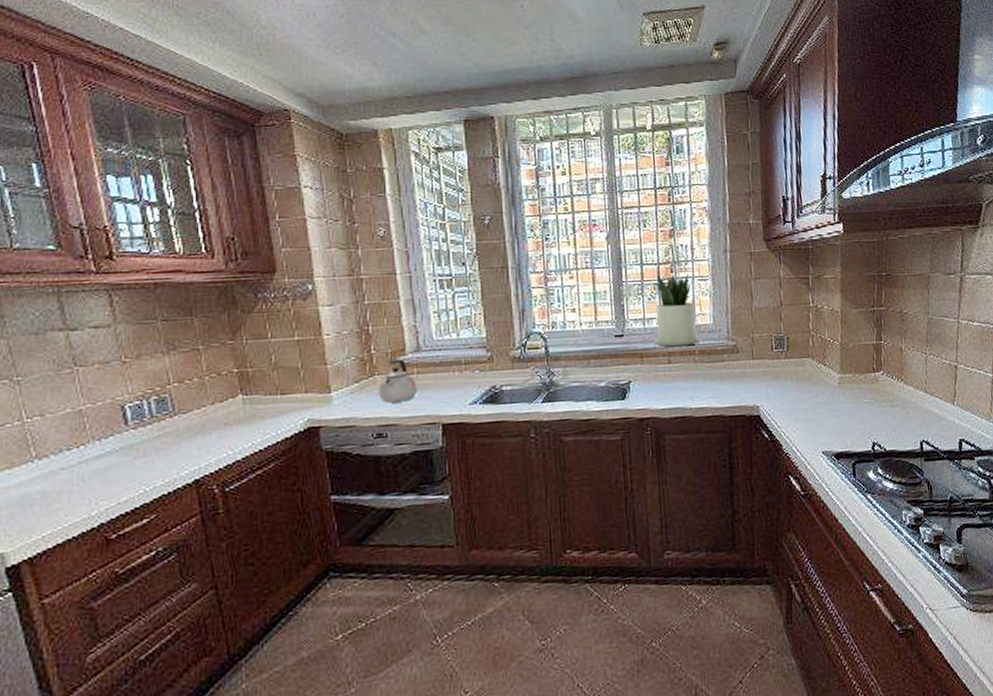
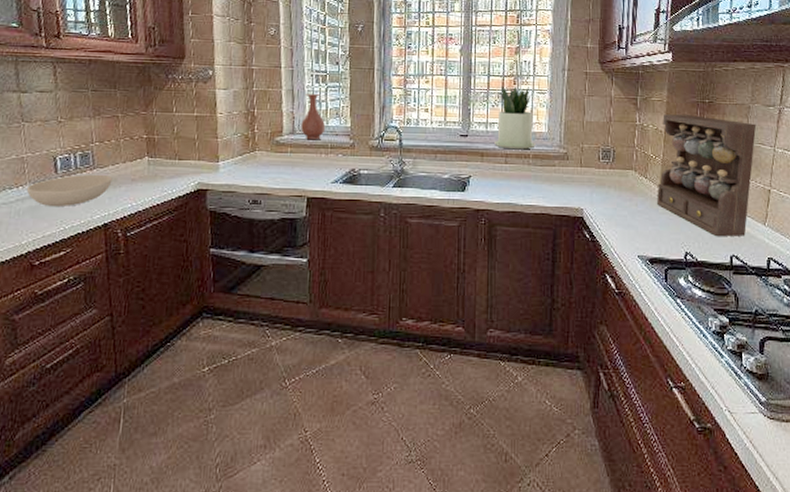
bowl: none [90,420,200,466] -> present [26,174,113,206]
kettle: present [378,359,418,403] -> none [257,139,290,175]
vase: none [427,301,457,357] -> present [301,93,326,140]
spice rack: none [838,291,938,422] -> present [657,114,757,236]

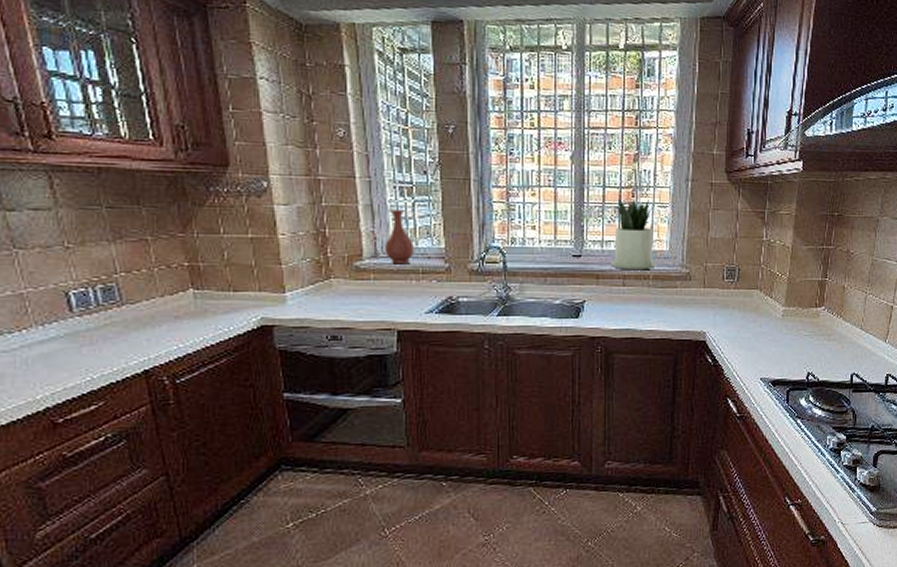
bowl: present [26,174,113,206] -> none [33,311,149,352]
spice rack: present [657,114,757,236] -> none [782,229,884,355]

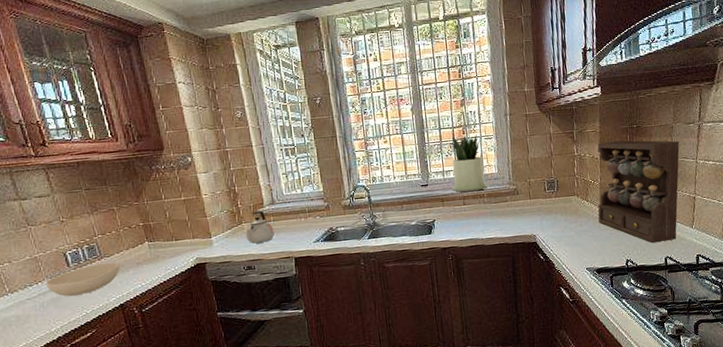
bowl: none [33,311,149,352] -> present [45,262,120,297]
kettle: none [333,264,375,306] -> present [245,210,275,244]
vase: present [385,208,415,265] -> none [278,165,302,208]
spice rack: none [782,229,884,355] -> present [597,140,680,243]

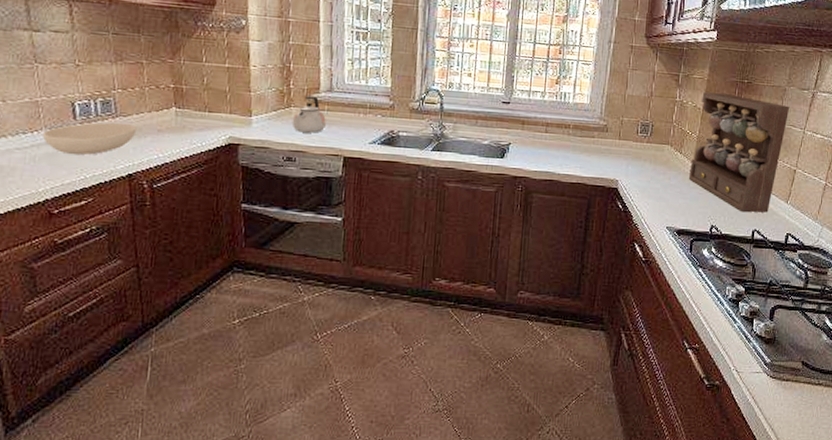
planter: present [452,134,488,193] -> none [536,56,578,120]

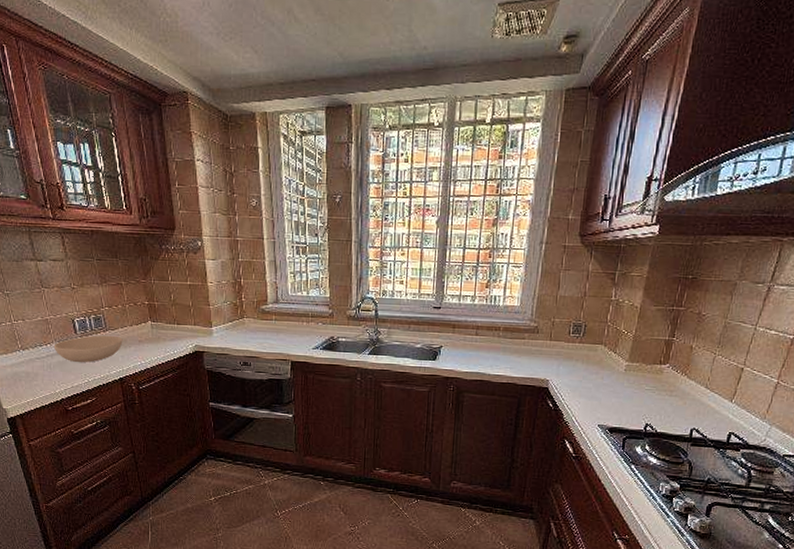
kettle: present [292,96,327,133] -> none [245,307,275,341]
spice rack: present [689,92,790,213] -> none [623,290,740,412]

